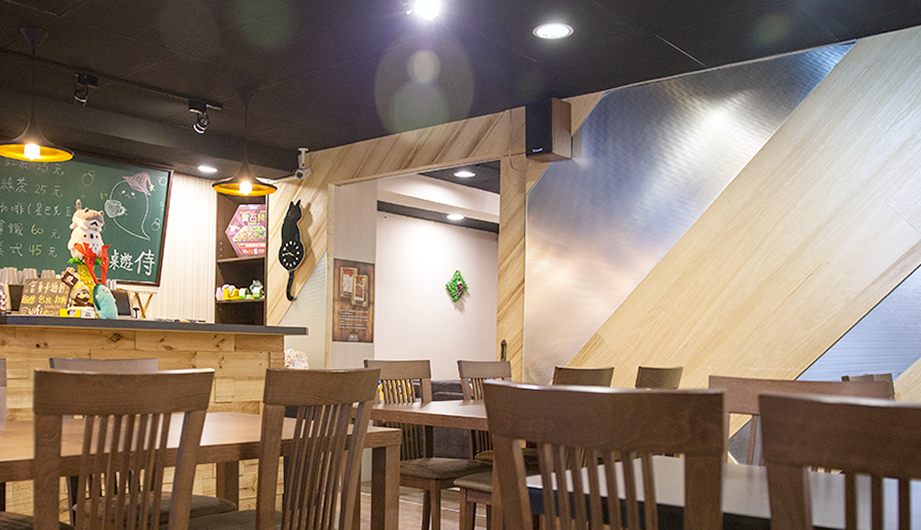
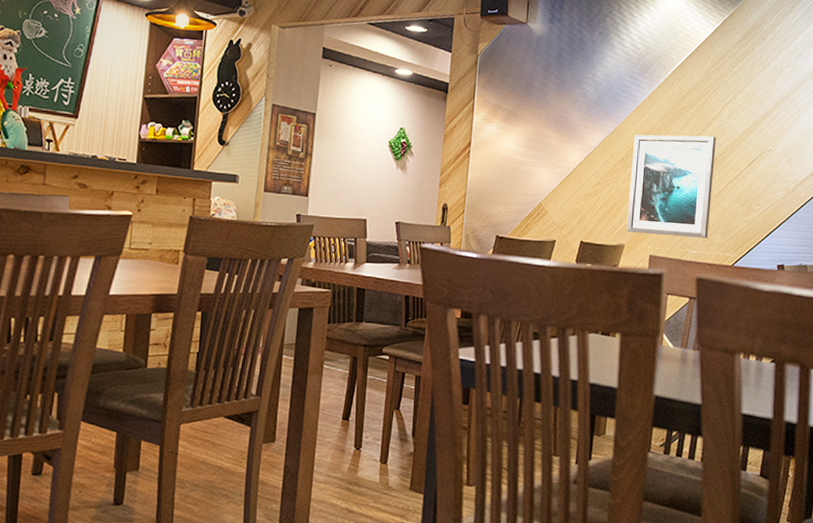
wall art: none [684,254,771,355] -> present [626,134,717,239]

